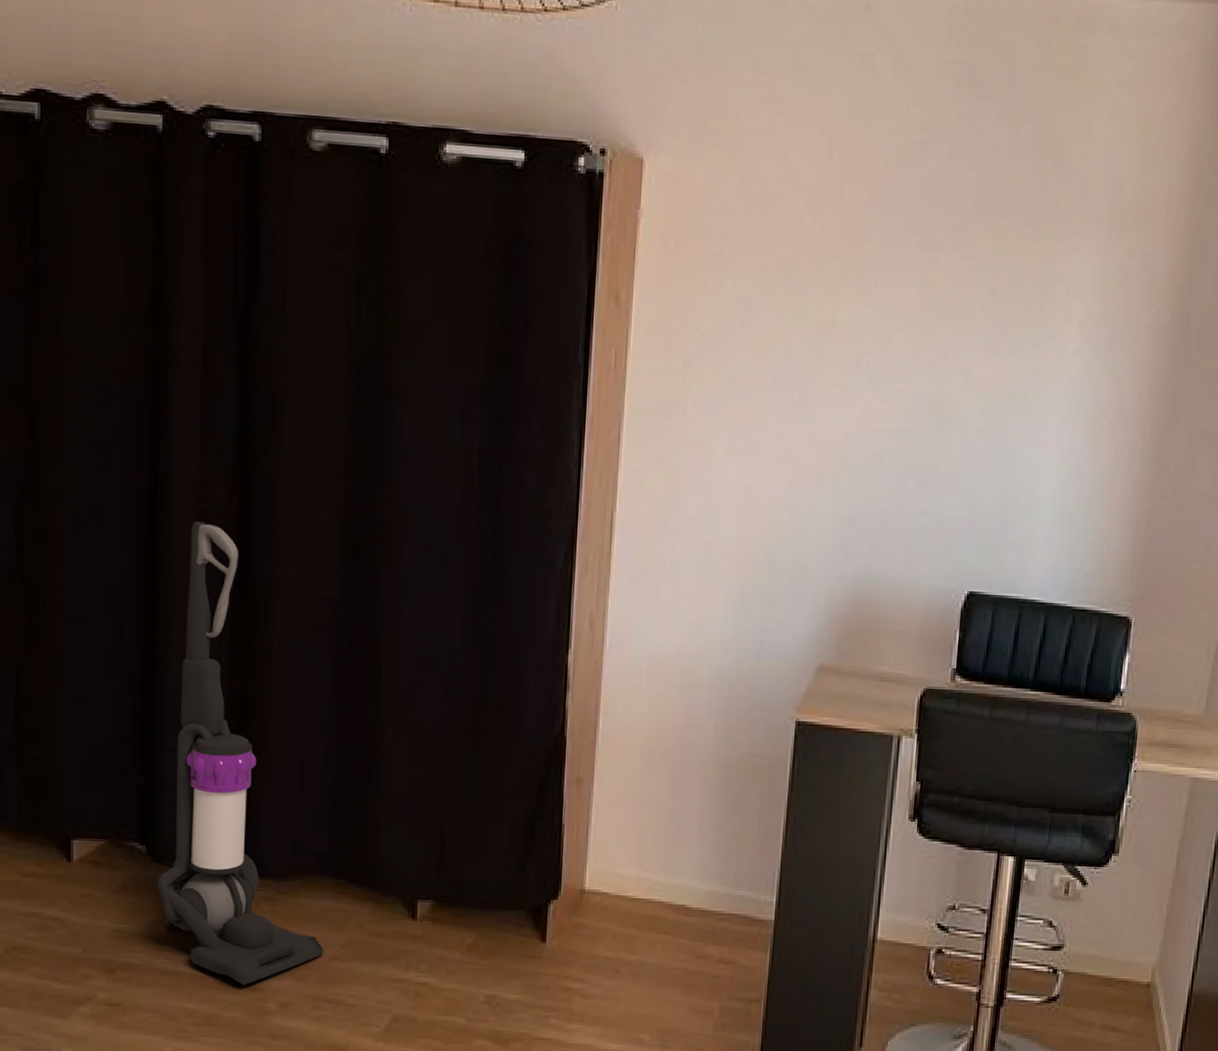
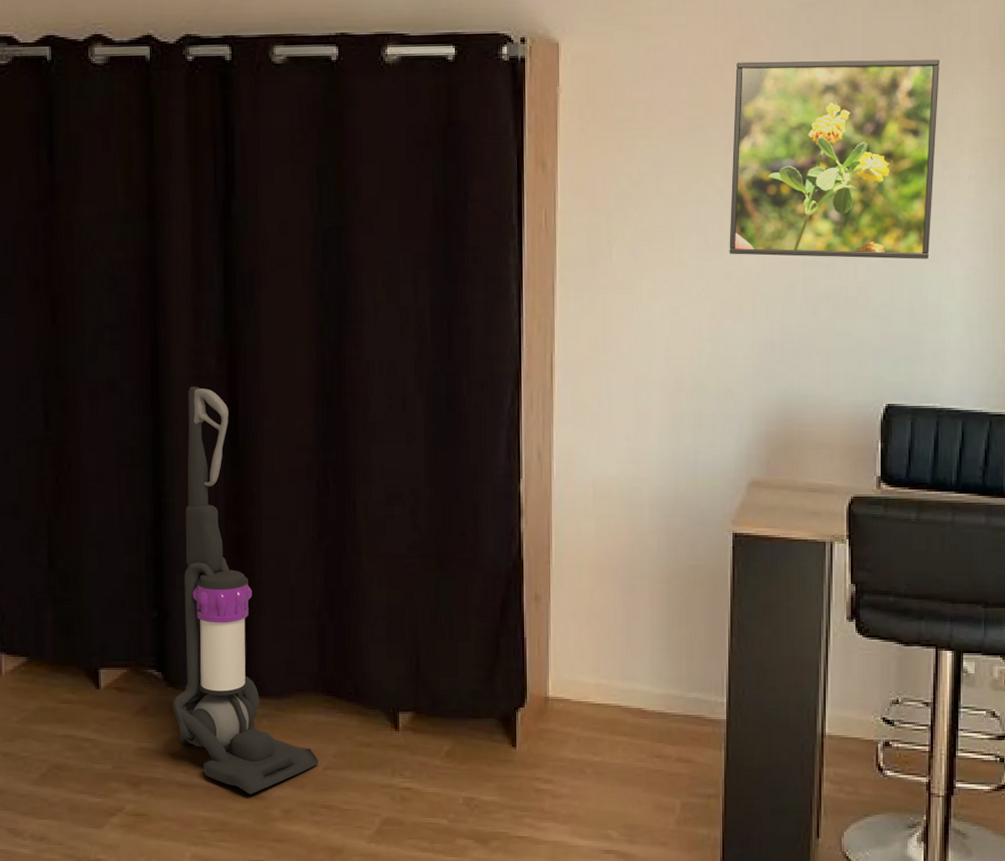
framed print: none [814,201,1055,437] -> present [729,59,940,259]

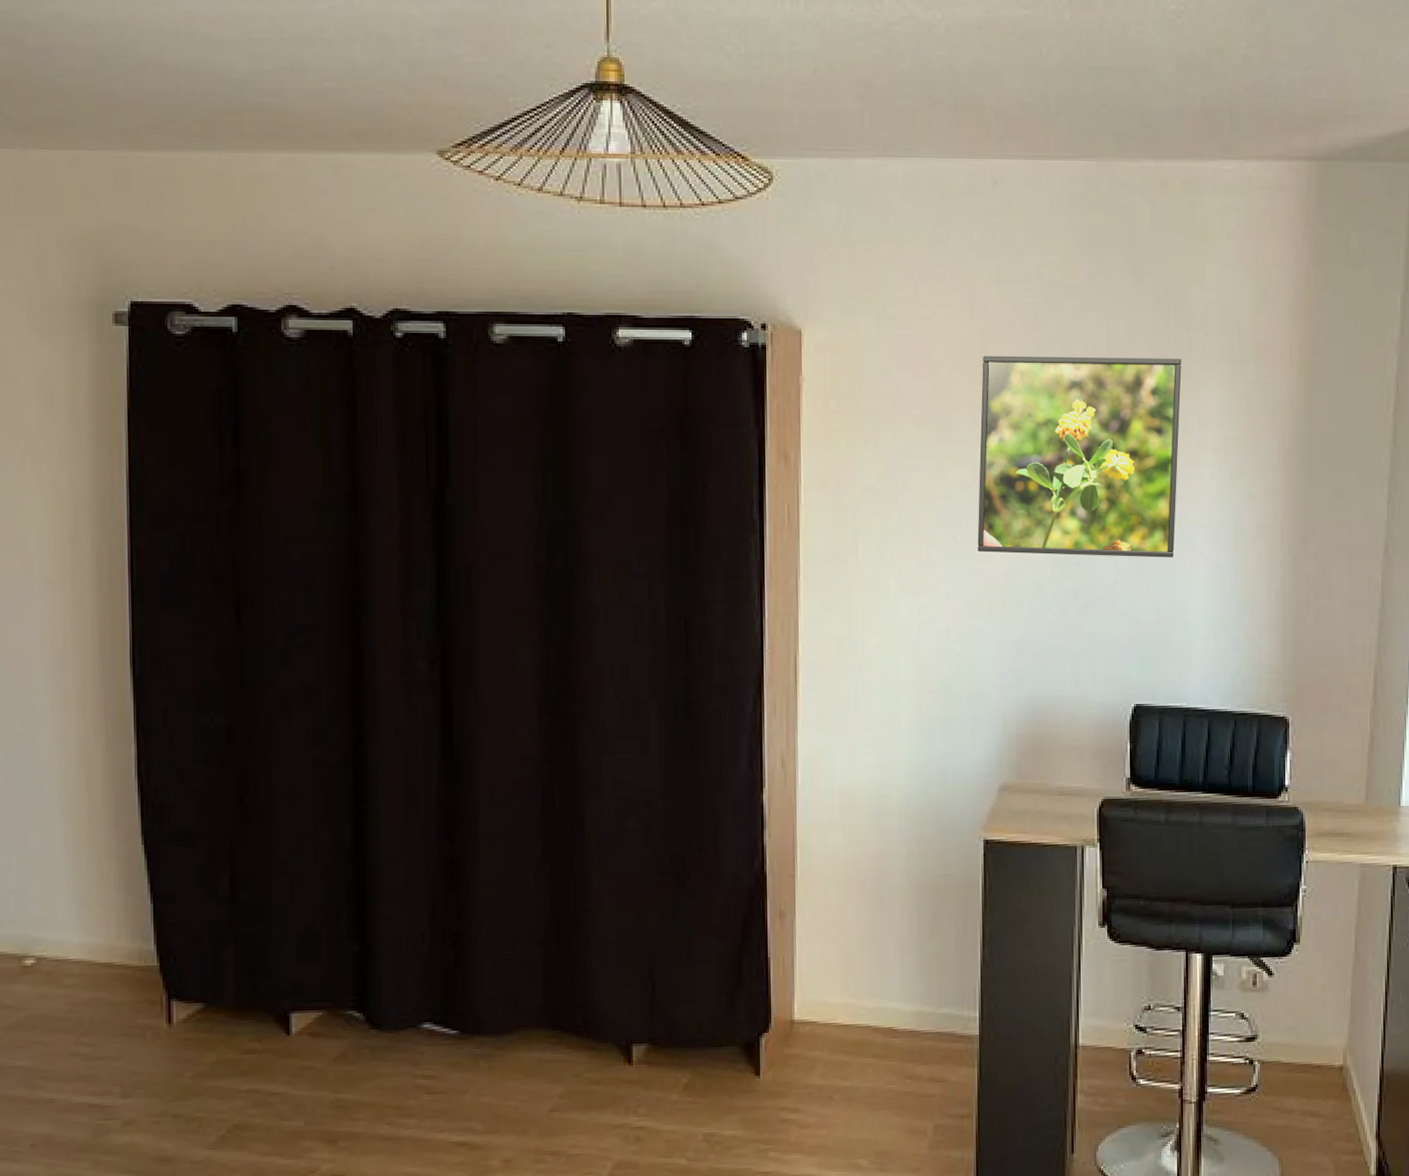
vacuum cleaner: present [172,386,319,794] -> none [376,694,543,1144]

